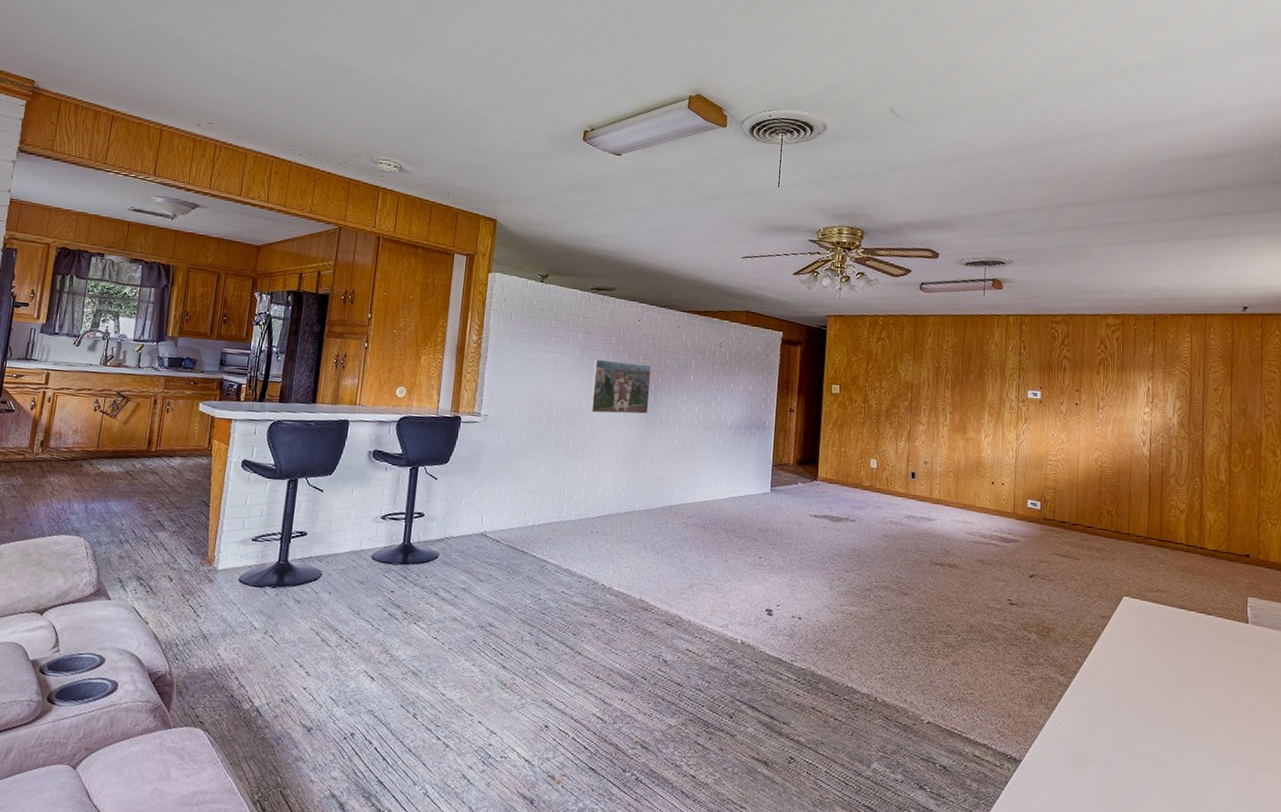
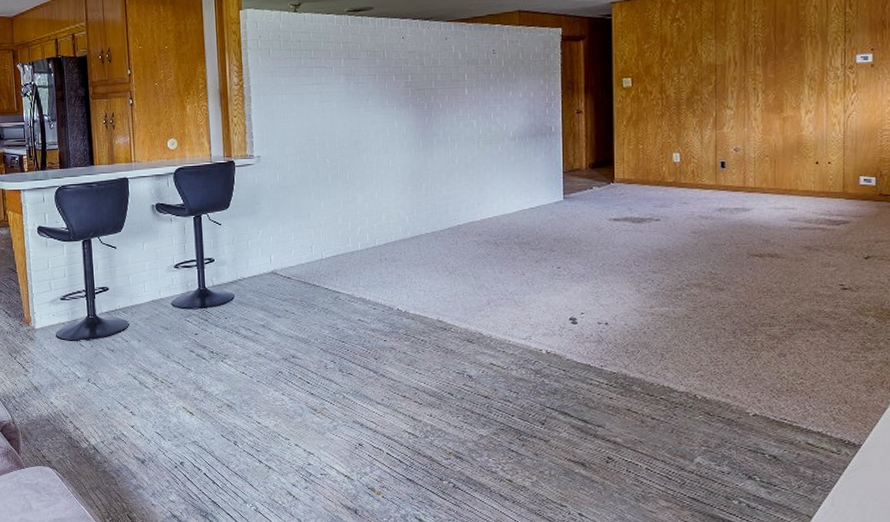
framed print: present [589,359,652,414] -> none [360,83,424,141]

